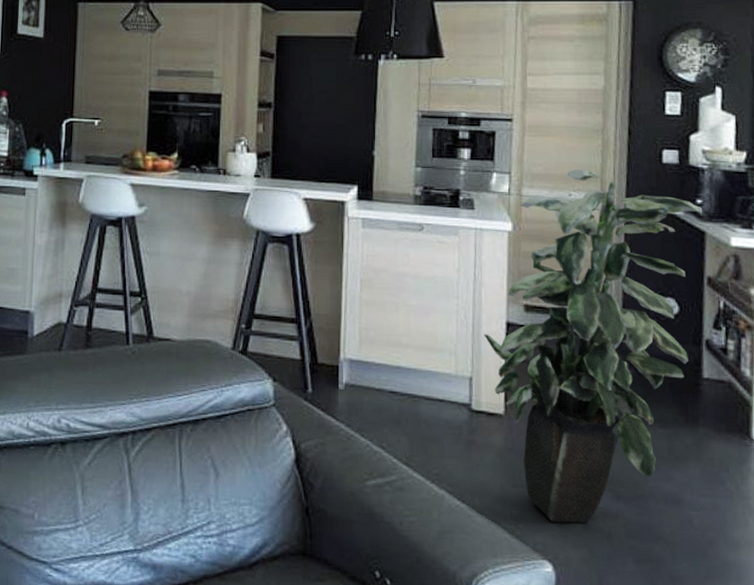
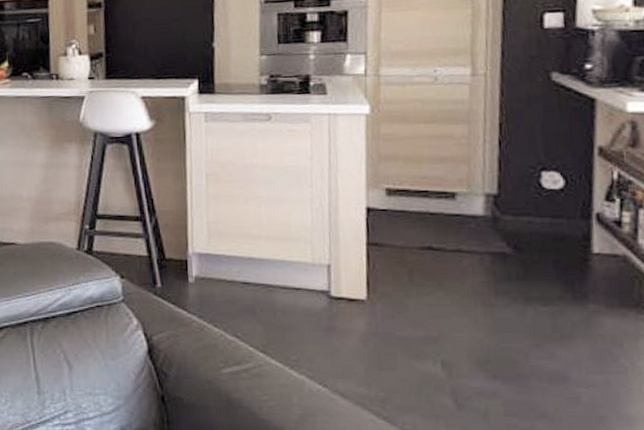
indoor plant: present [484,169,703,524] -> none [342,42,593,404]

